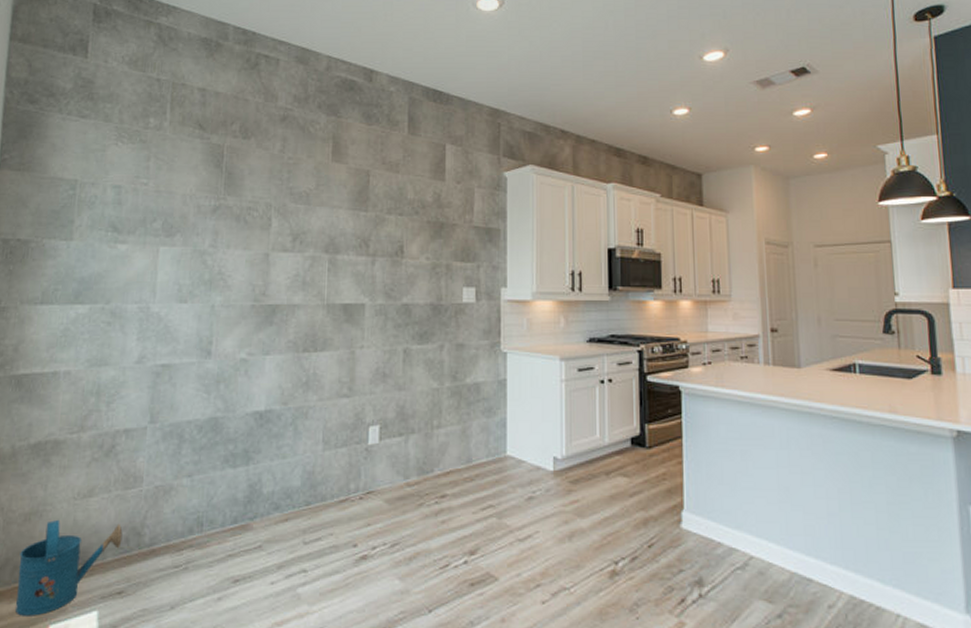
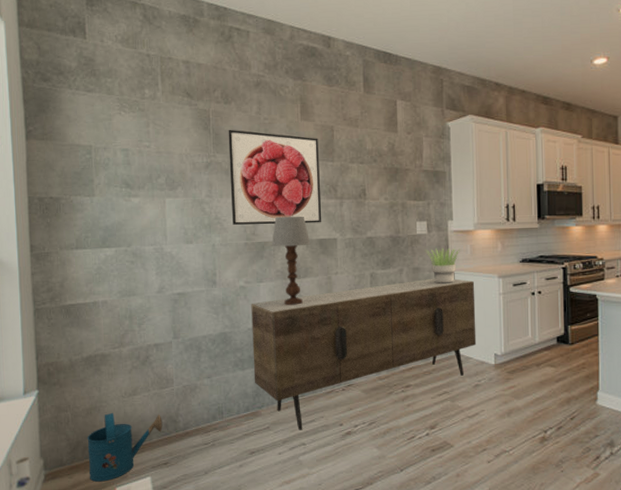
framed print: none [239,168,351,284] -> present [228,129,322,225]
sideboard: none [247,357,532,552] -> present [251,278,477,430]
table lamp: none [283,274,333,385] -> present [271,216,311,305]
potted plant: none [471,320,516,365] -> present [424,248,461,284]

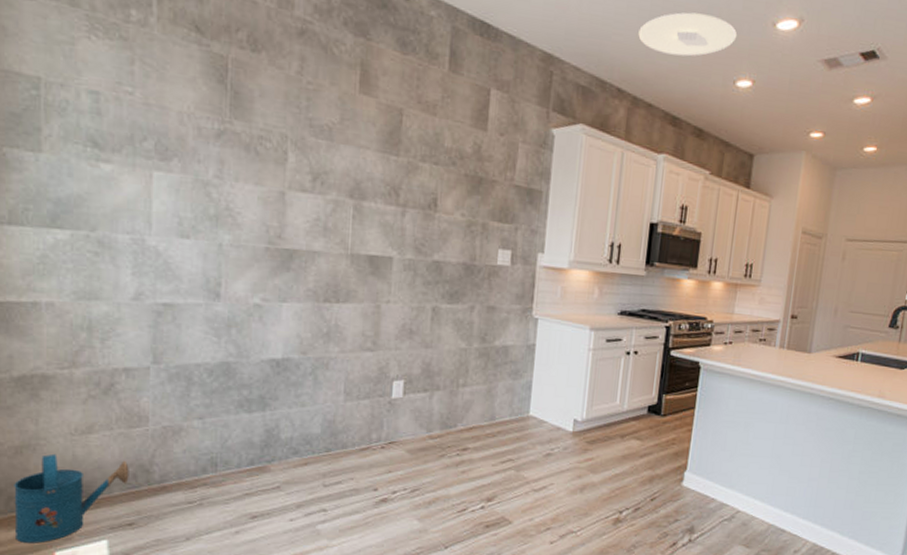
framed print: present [228,129,322,225] -> none [250,88,381,235]
sideboard: present [251,278,477,430] -> none [264,321,561,493]
table lamp: present [271,216,311,305] -> none [302,218,357,337]
potted plant: present [424,248,461,284] -> none [504,285,550,330]
ceiling light: none [506,13,589,50] -> present [638,12,738,57]

